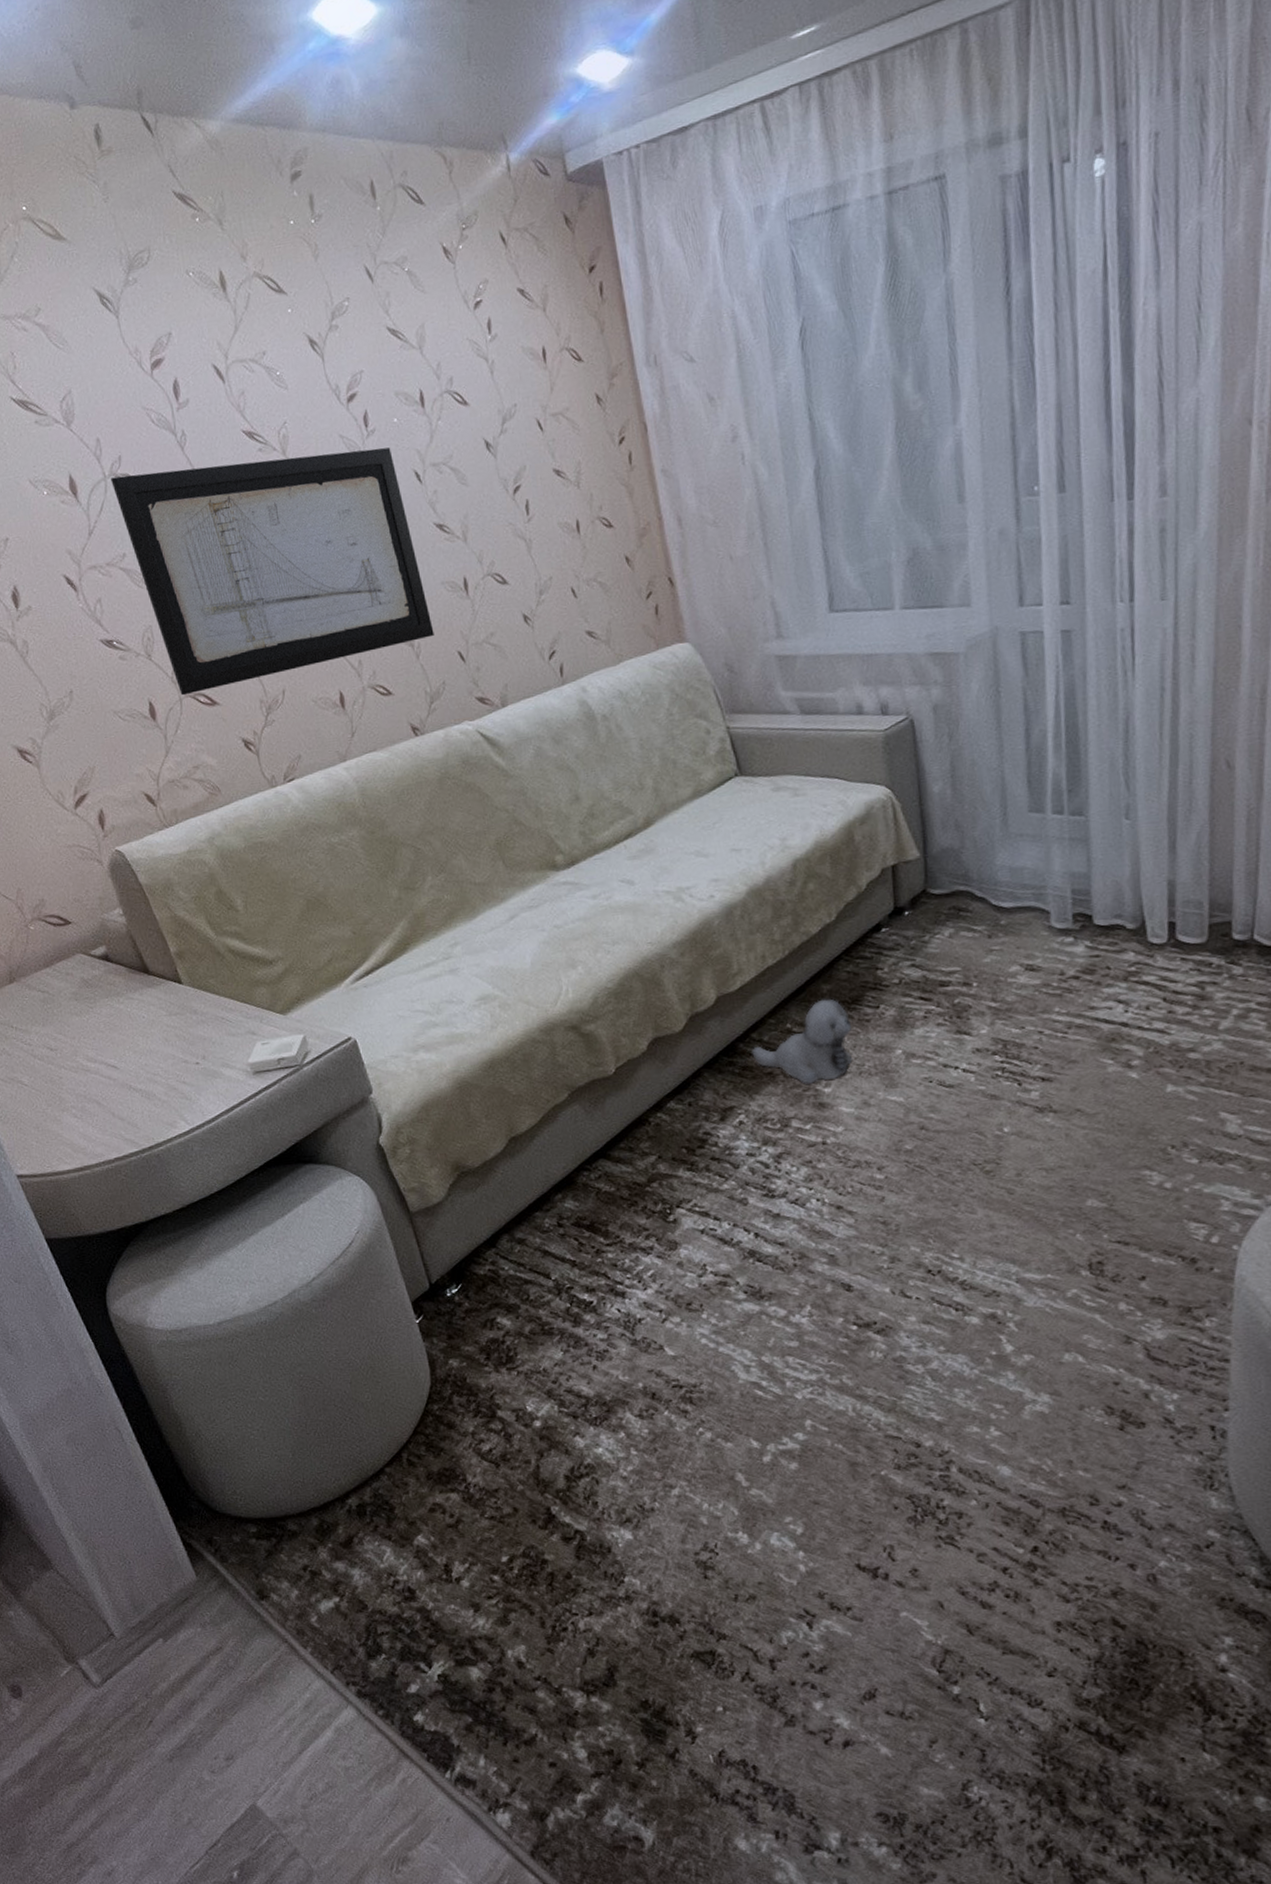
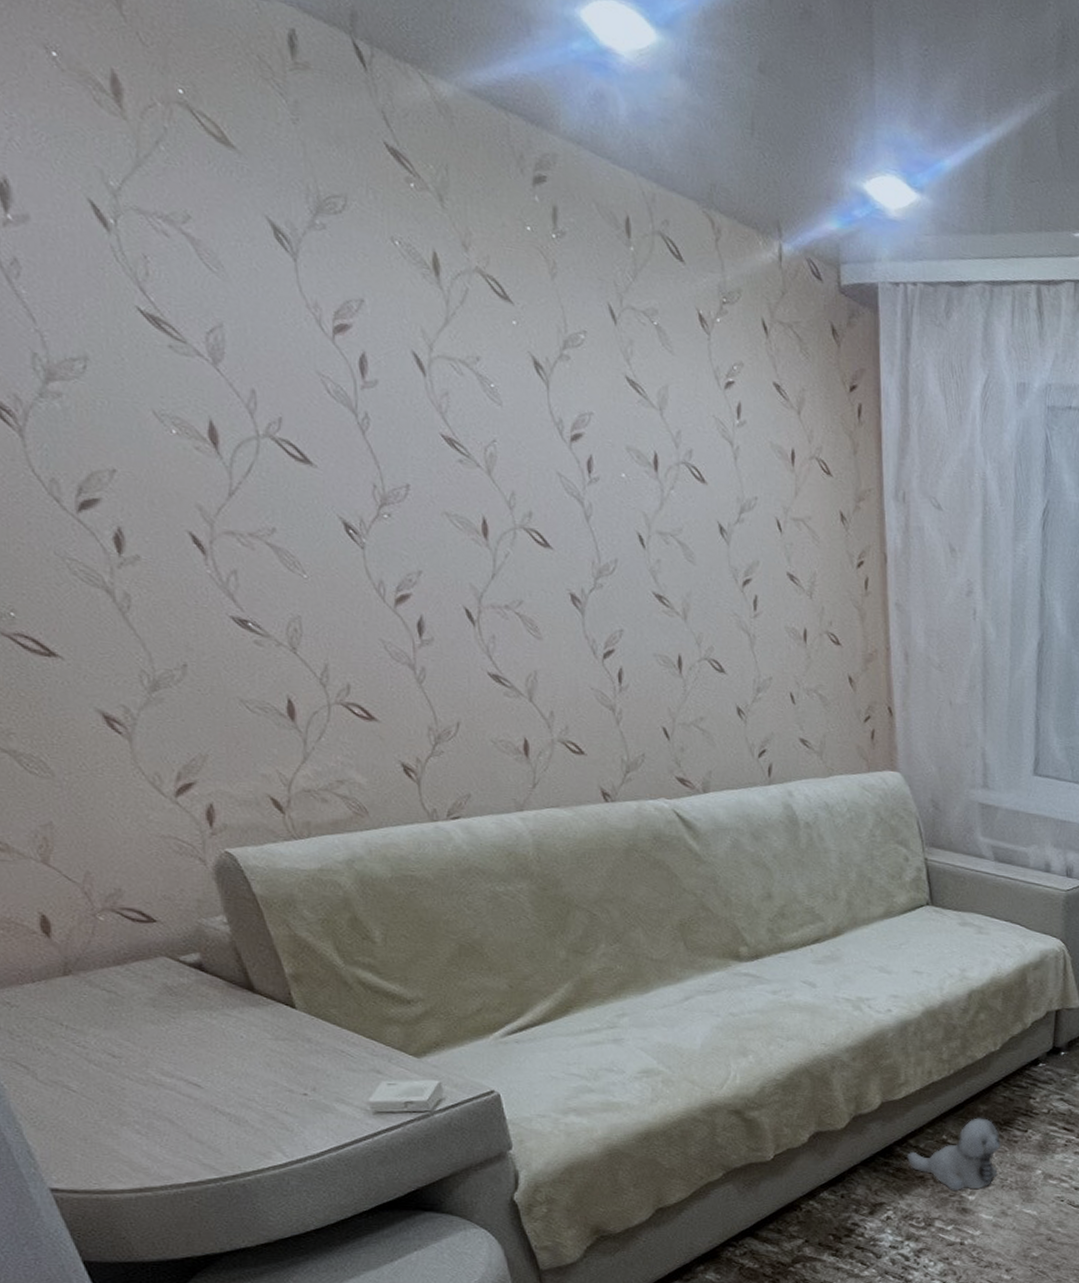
wall art: present [111,447,434,696] -> none [266,439,639,707]

